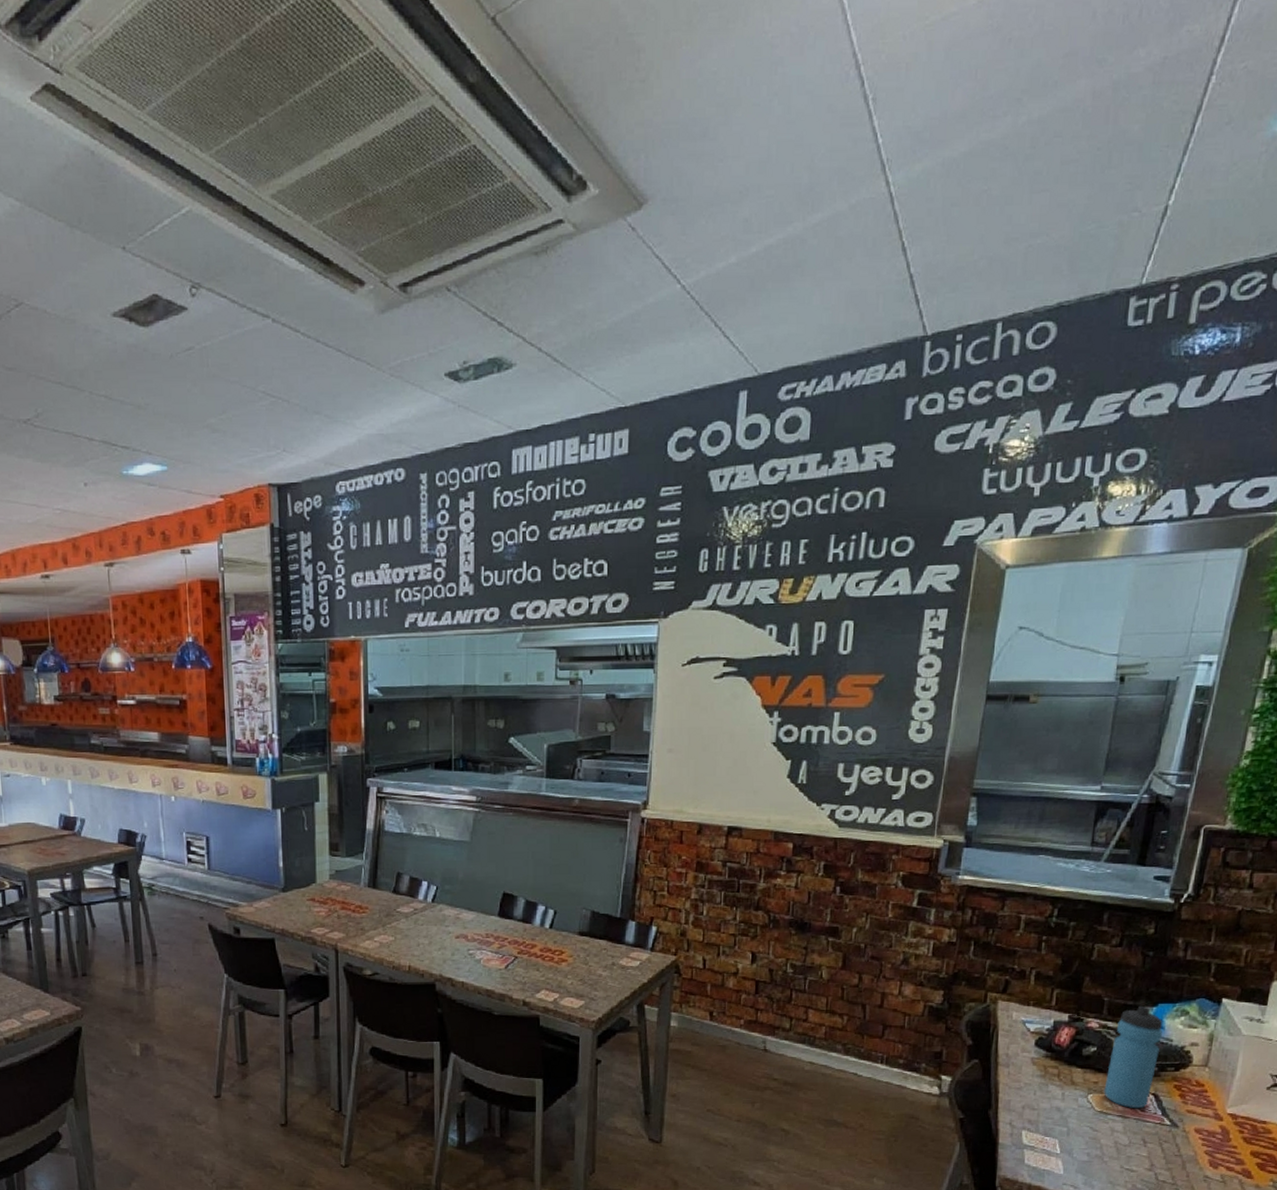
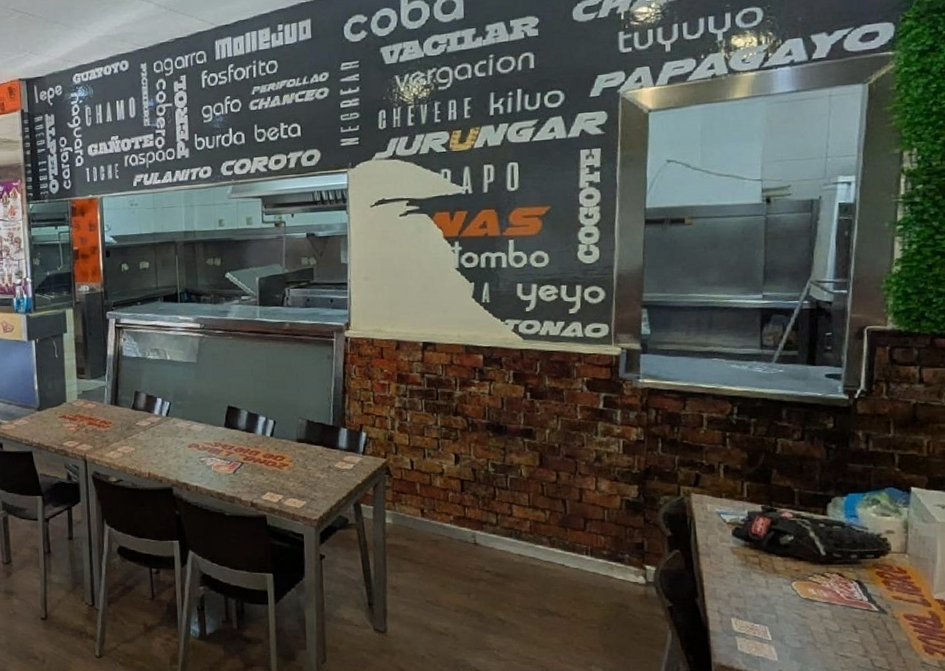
water bottle: present [1104,1005,1163,1109] -> none [806,495,857,596]

